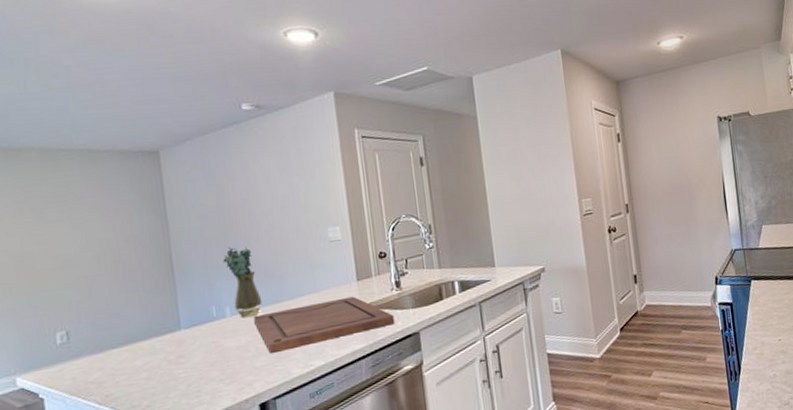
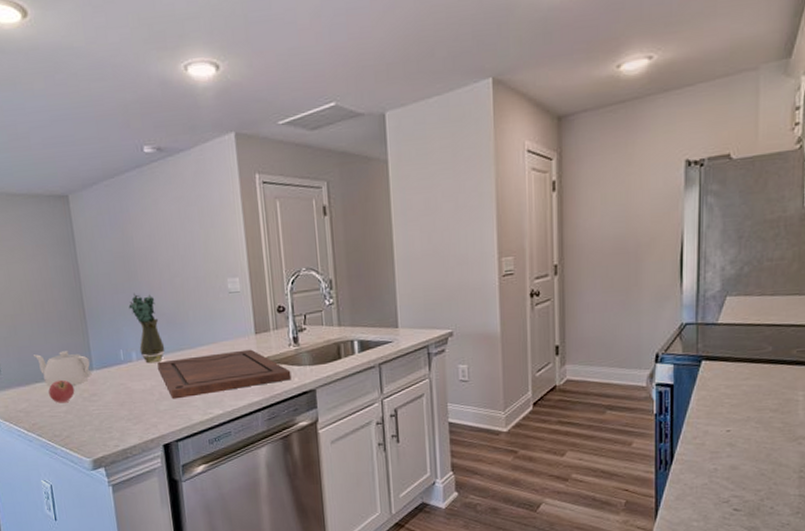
teapot: none [110,311,180,352] -> present [32,351,92,387]
fruit: none [127,343,159,370] -> present [48,379,75,404]

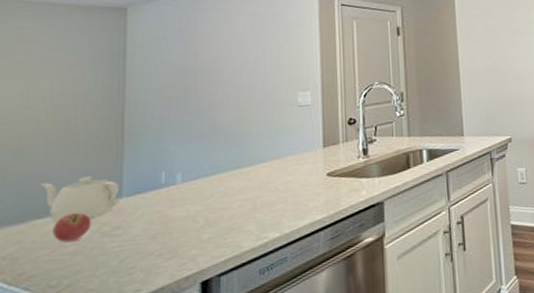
vase: present [128,293,165,364] -> none [181,108,219,186]
cutting board: present [157,349,292,398] -> none [207,163,359,224]

